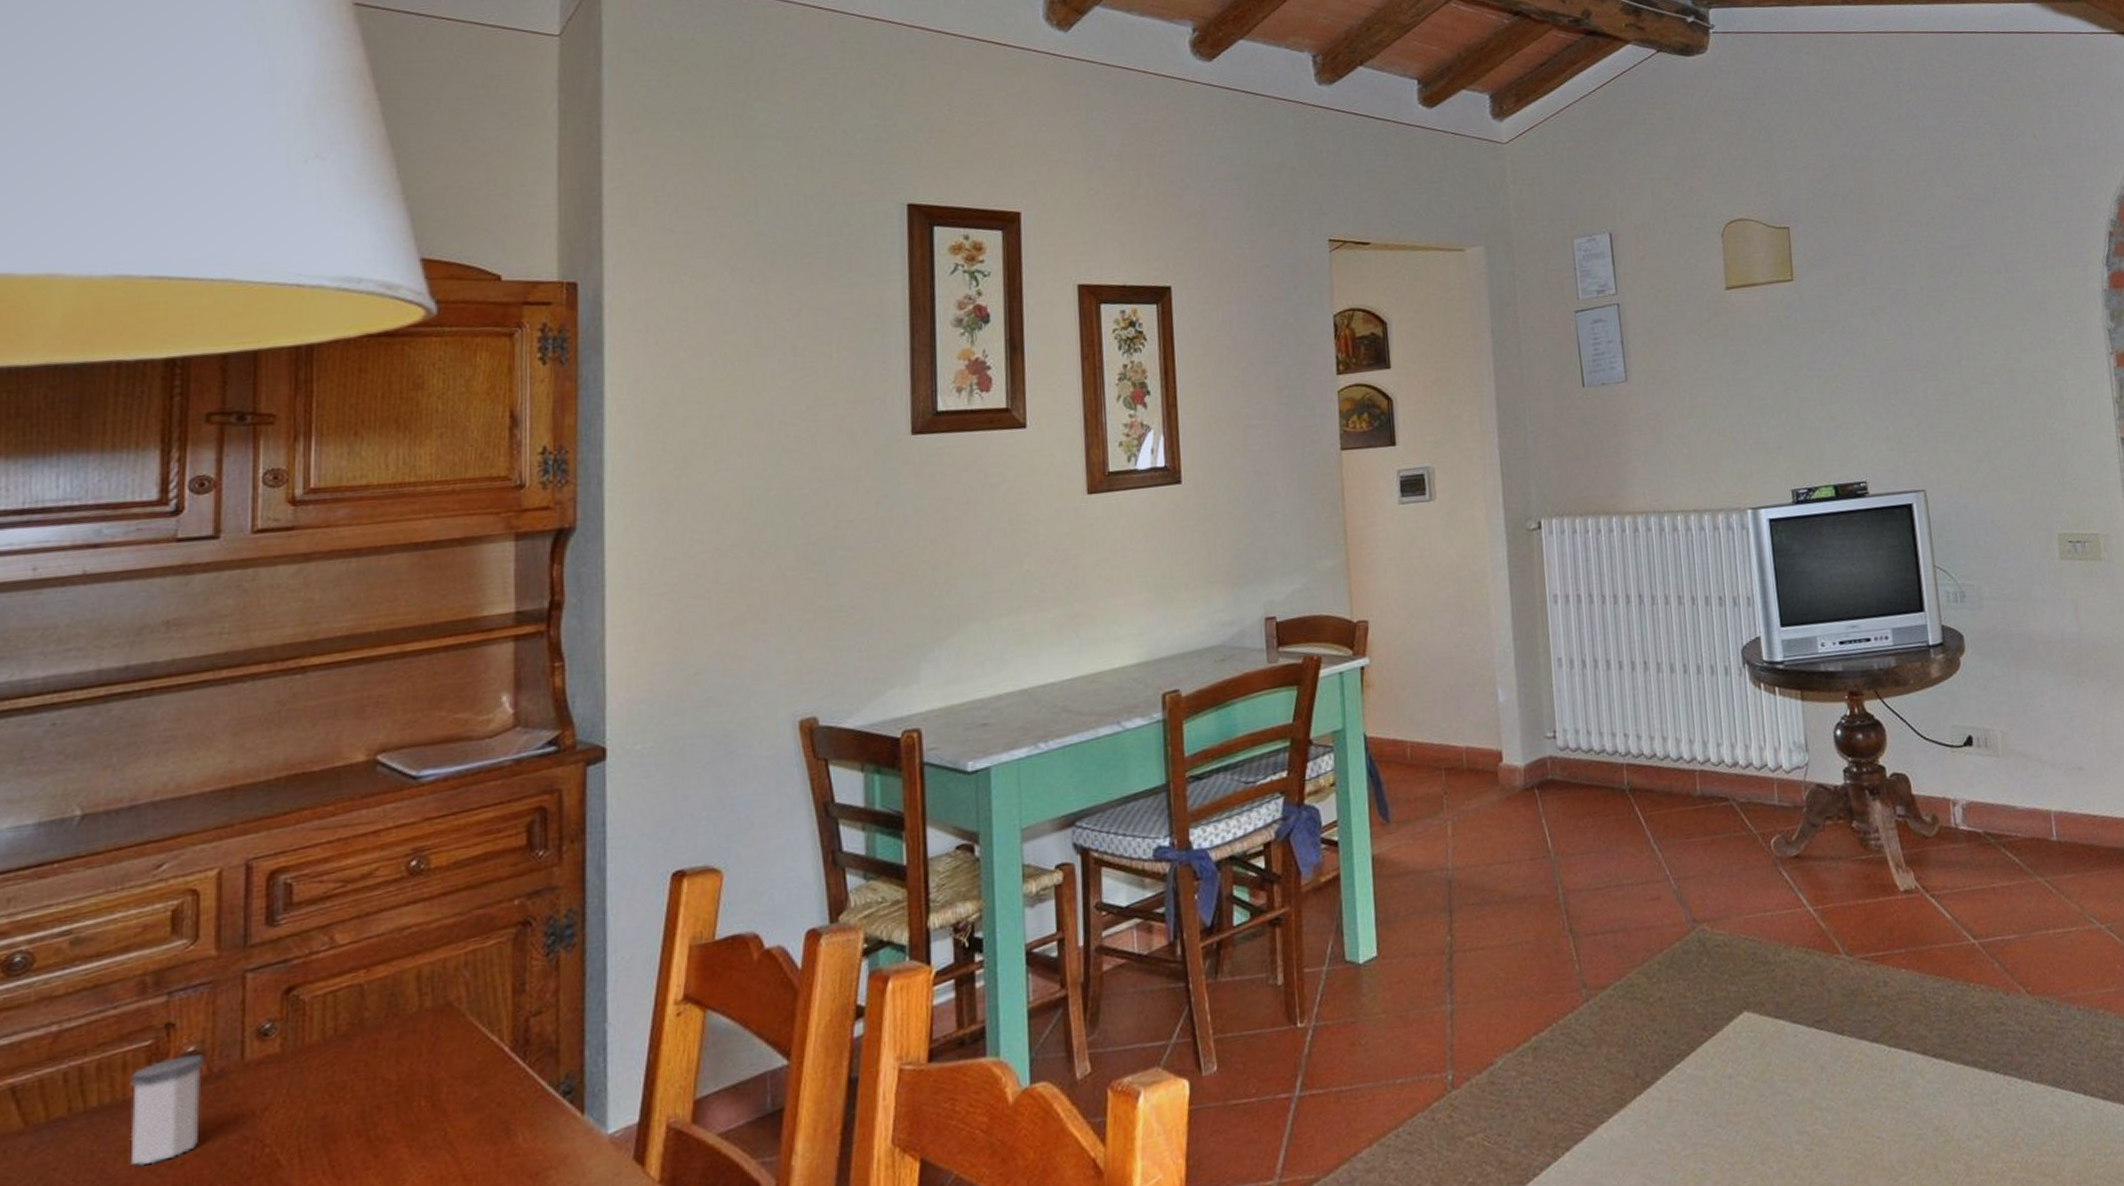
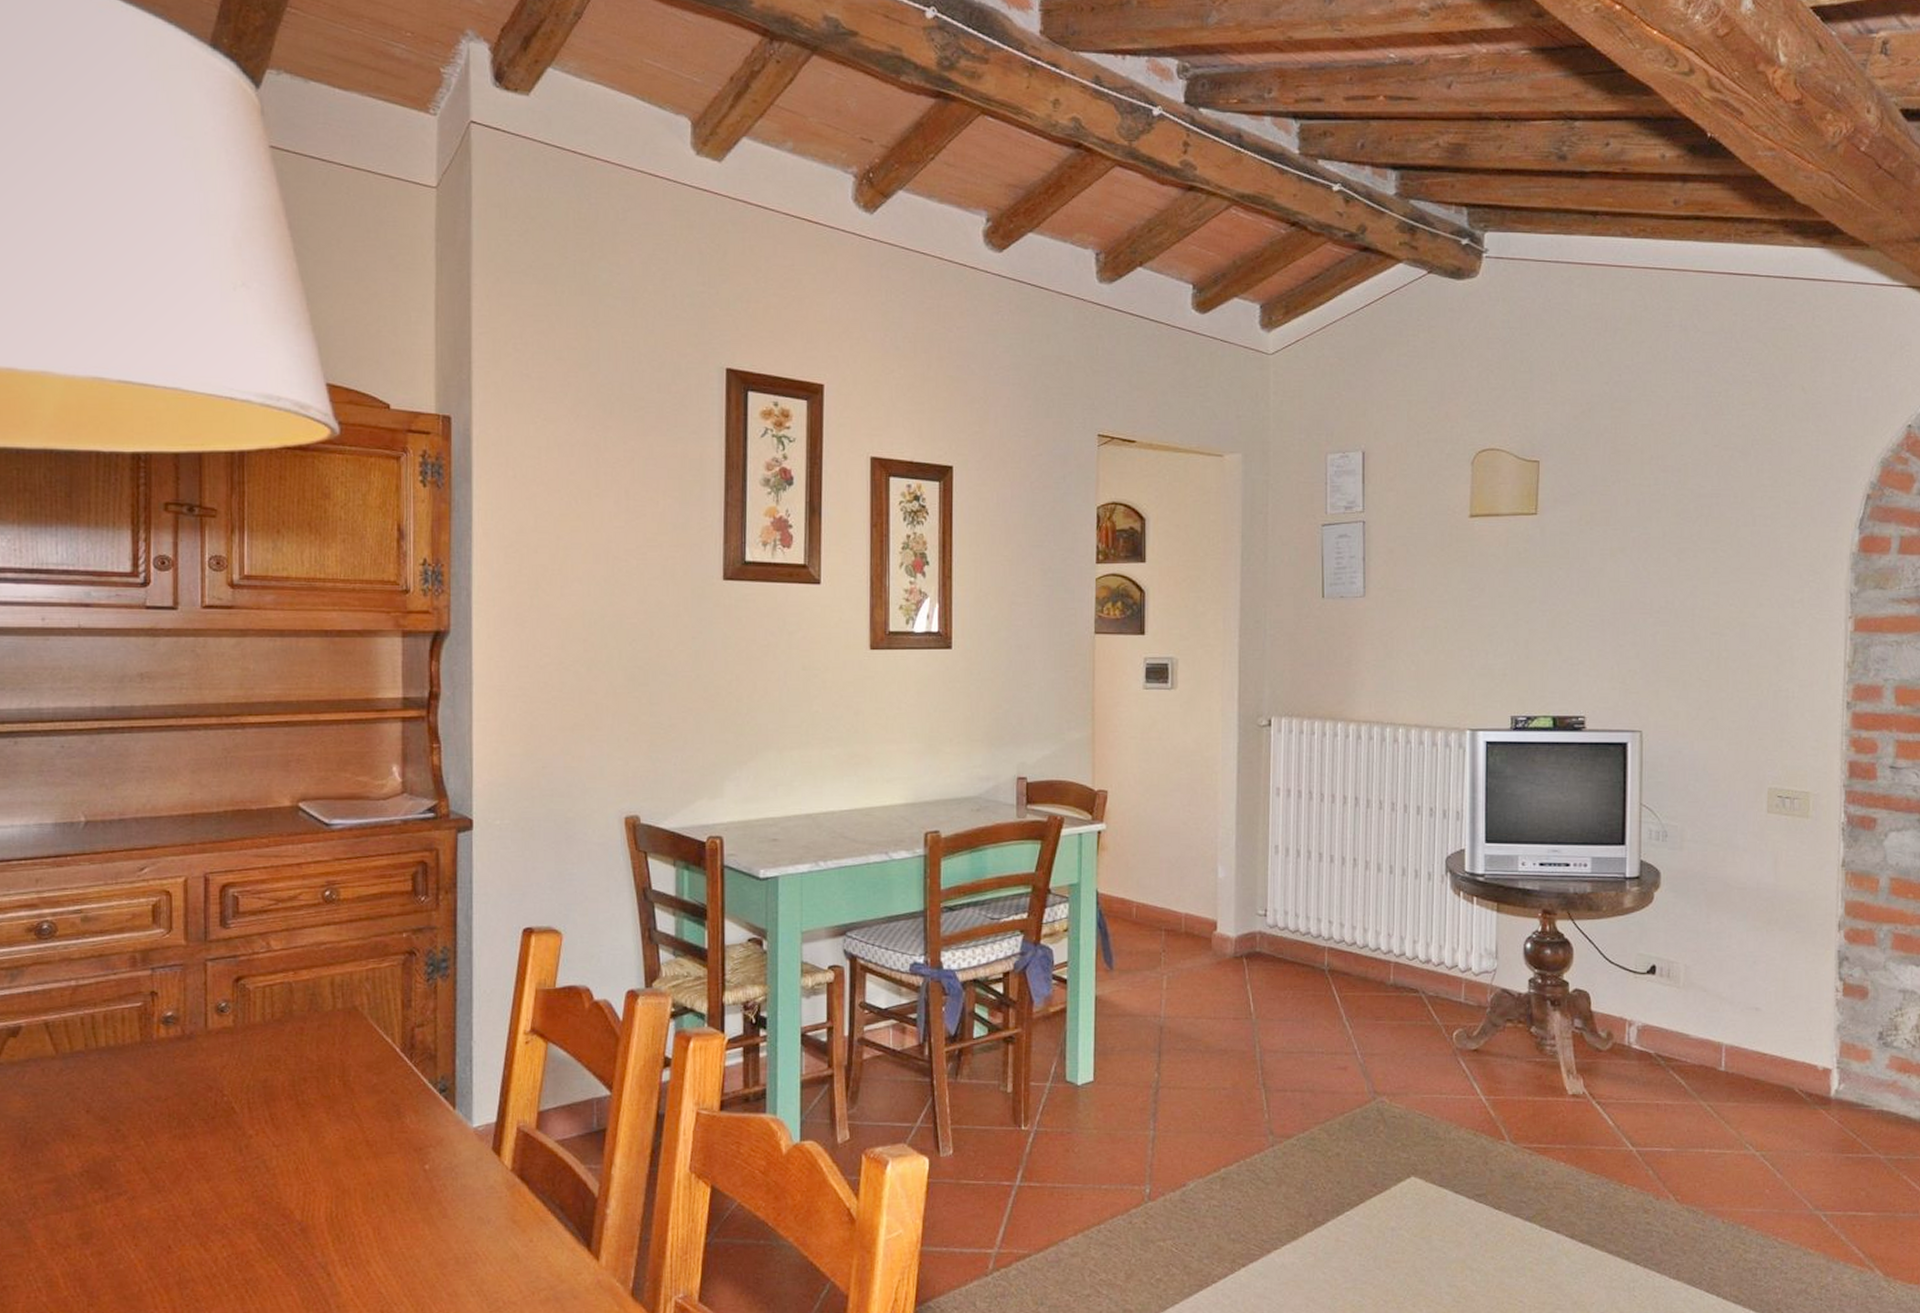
salt shaker: present [130,1054,204,1166] -> none [127,1018,179,1096]

